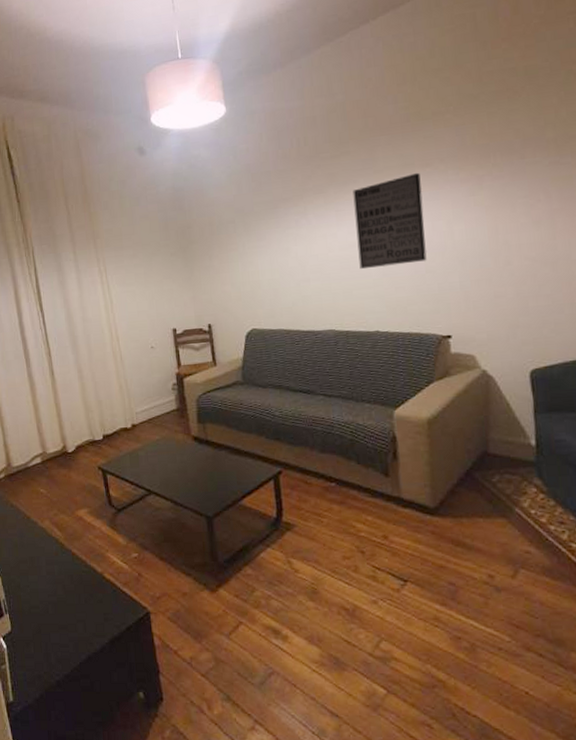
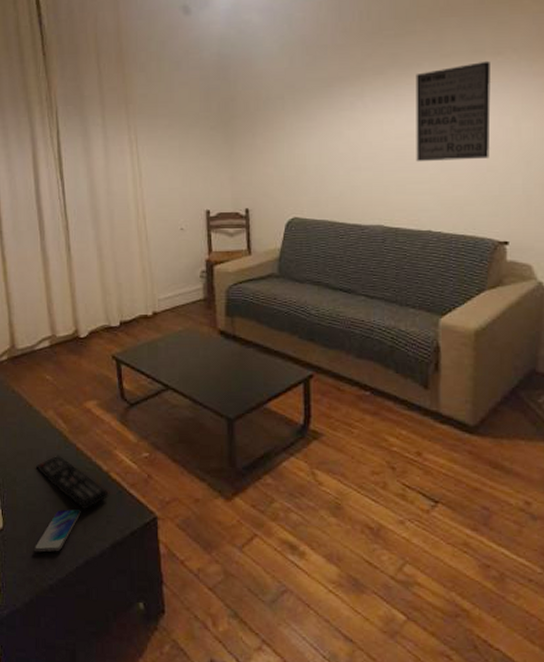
remote control: none [37,560,105,610] -> present [36,455,109,510]
smartphone: none [40,610,81,651] -> present [33,509,81,552]

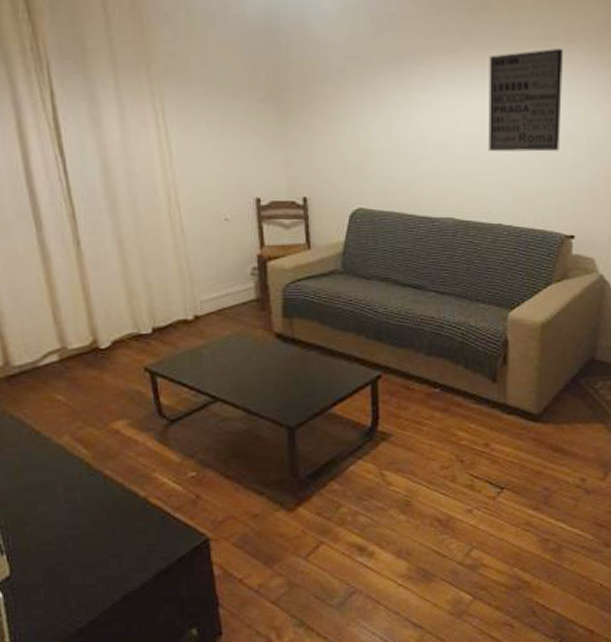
smartphone: present [33,509,81,552] -> none [54,542,114,596]
remote control: present [36,455,109,510] -> none [51,485,149,542]

